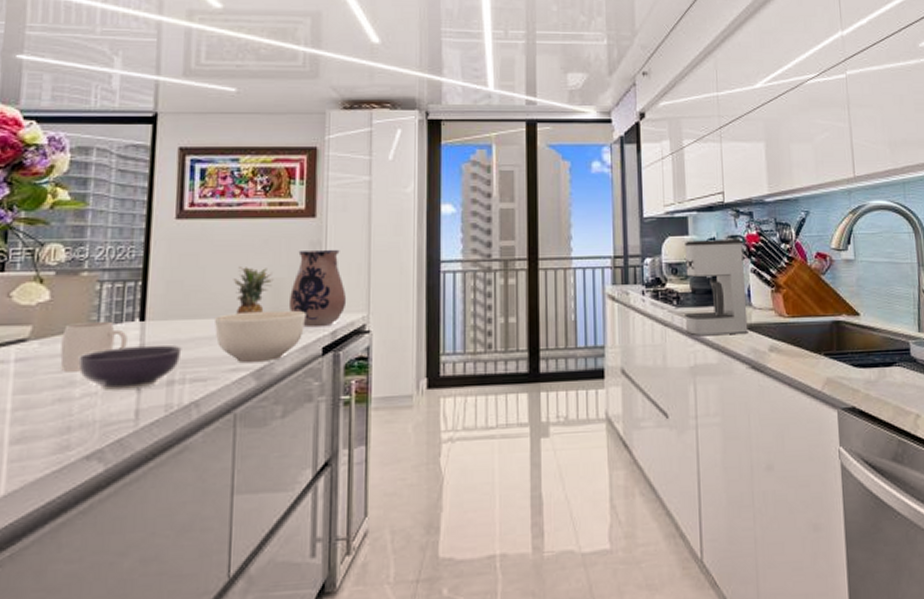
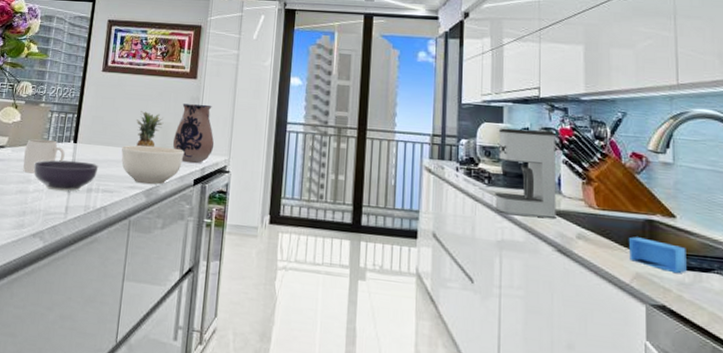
sponge: none [819,340,872,373] -> present [629,236,687,274]

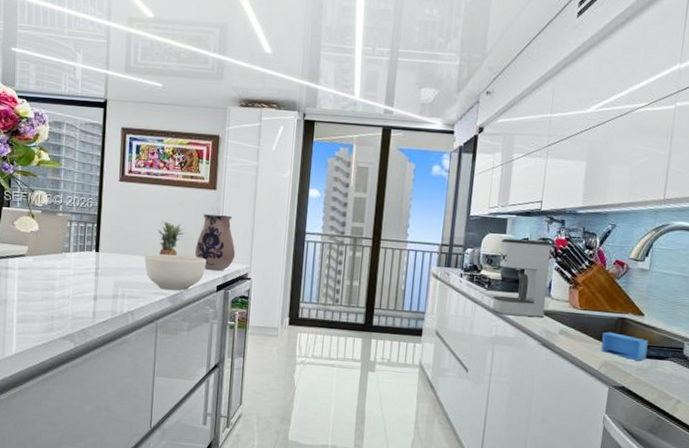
mug: present [23,139,65,174] -> none [46,248,88,281]
bowl: present [33,160,99,191] -> none [57,268,123,298]

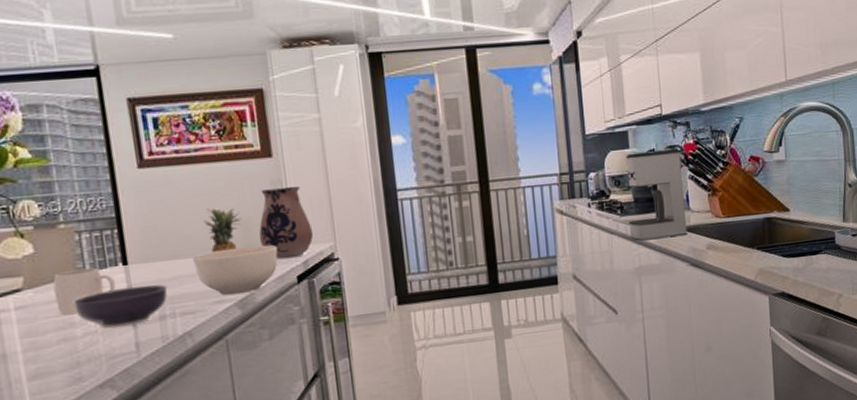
mug: none [46,248,88,281] -> present [53,267,116,316]
bowl: none [57,268,123,298] -> present [73,284,168,328]
sponge: present [601,332,649,361] -> none [752,235,800,262]

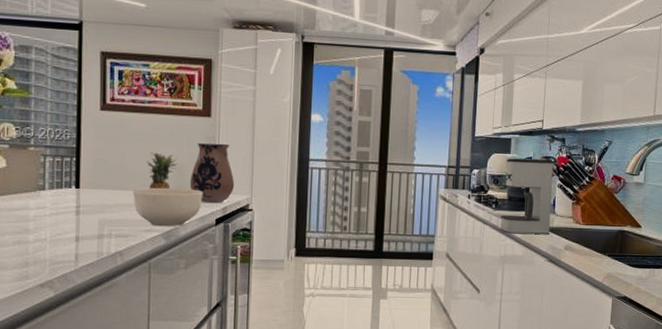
mug: present [53,267,116,316] -> none [17,185,67,223]
bowl: present [73,284,168,328] -> none [31,207,109,239]

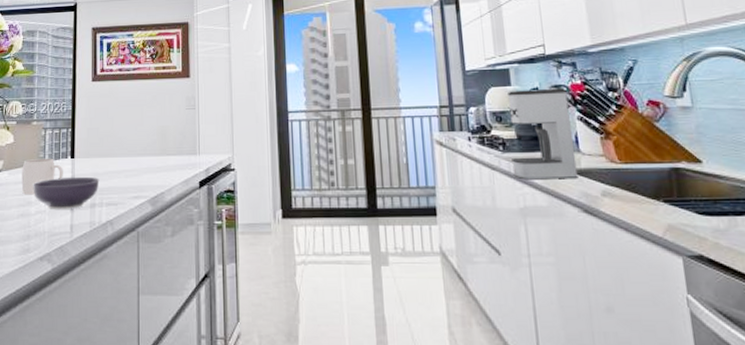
mug: none [17,185,67,223] -> present [21,158,63,195]
bowl: none [31,207,109,239] -> present [33,176,100,209]
bowl: present [132,187,203,227] -> none [120,151,186,193]
fruit: present [146,152,178,190] -> none [132,117,161,155]
ceramic pitcher: present [190,143,235,204] -> none [174,103,216,165]

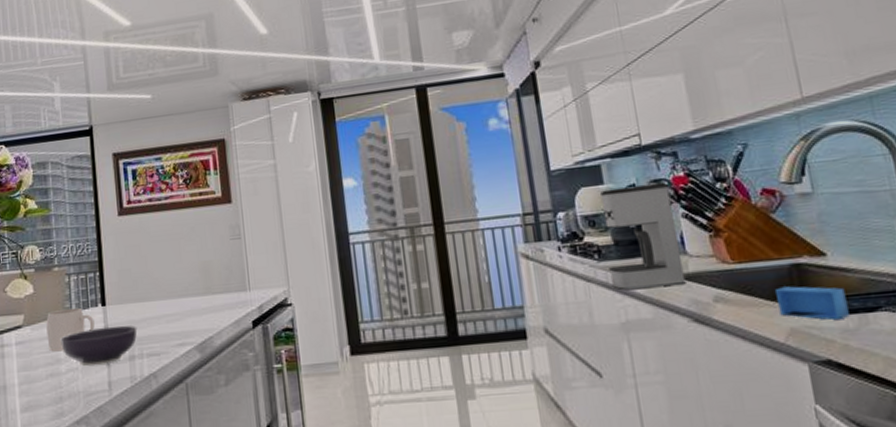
sponge: none [656,187,721,221] -> present [775,286,850,320]

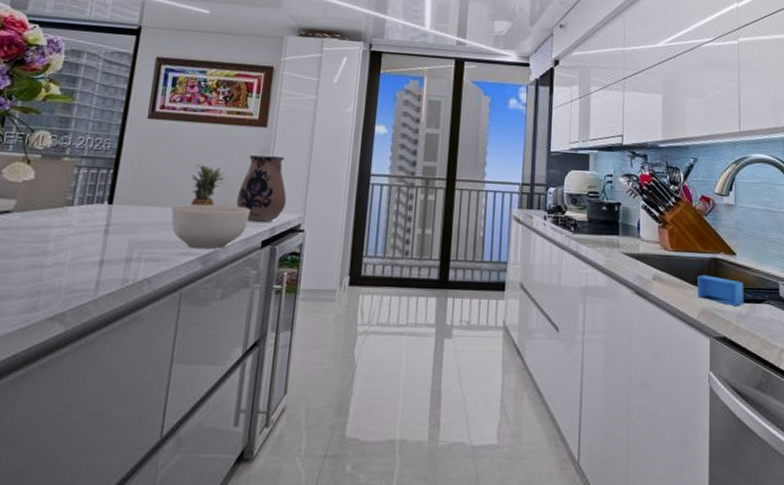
mug: present [46,307,95,352] -> none [37,200,96,244]
bowl: present [60,325,138,366] -> none [52,225,142,263]
bowl: none [159,289,235,339] -> present [171,204,251,250]
fruit: none [170,253,203,296] -> present [191,164,226,207]
ceramic pitcher: none [218,230,268,303] -> present [237,155,287,223]
coffee maker: present [600,182,686,291] -> none [580,175,636,263]

